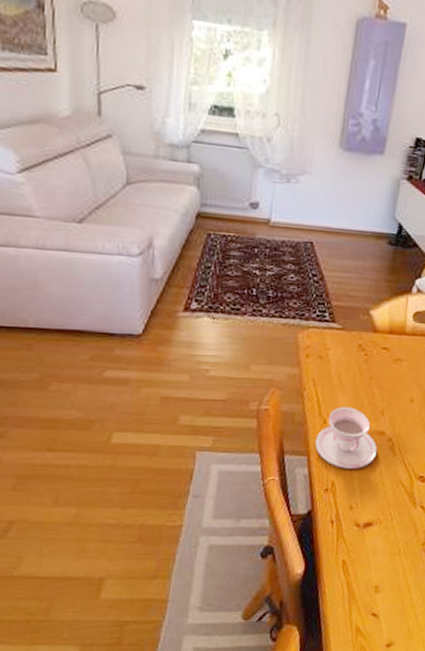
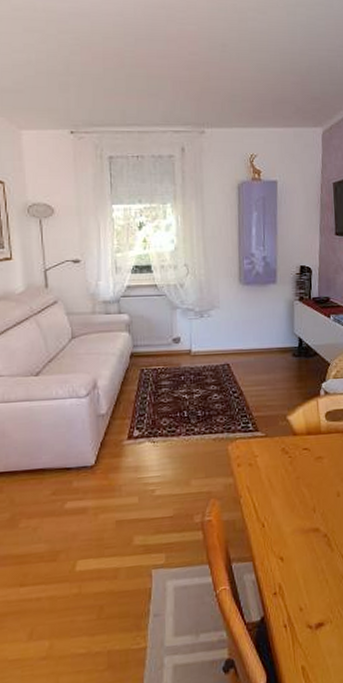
teacup: present [315,407,378,469] -> none [257,508,316,570]

